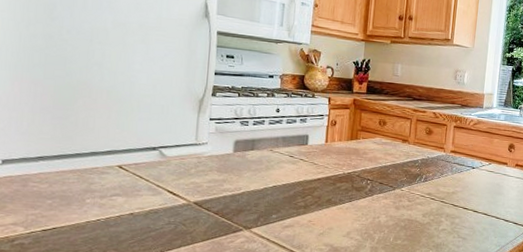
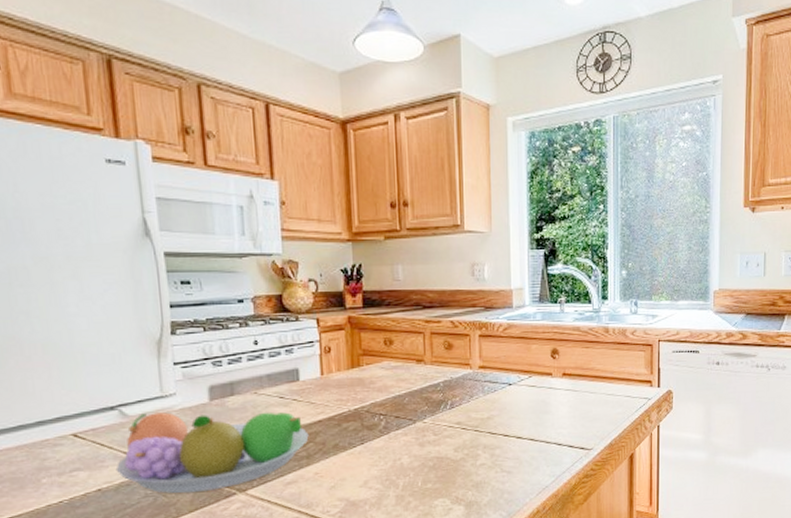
fruit bowl: none [148,156,309,225] -> present [115,412,309,494]

